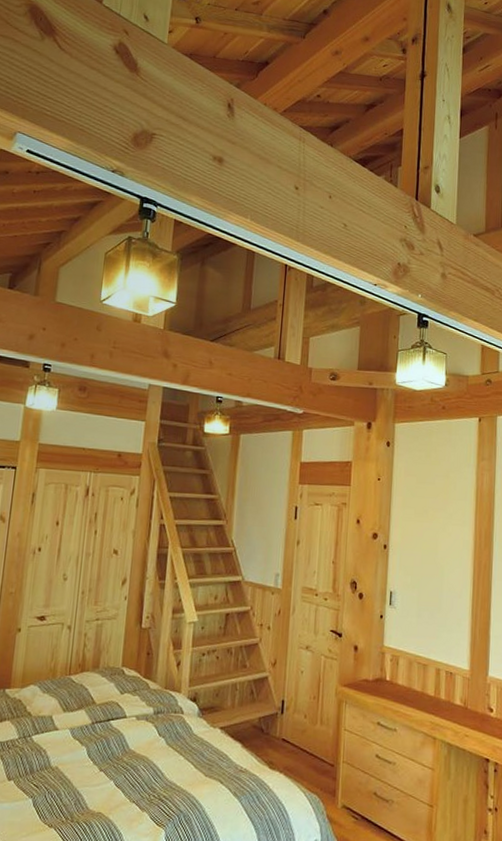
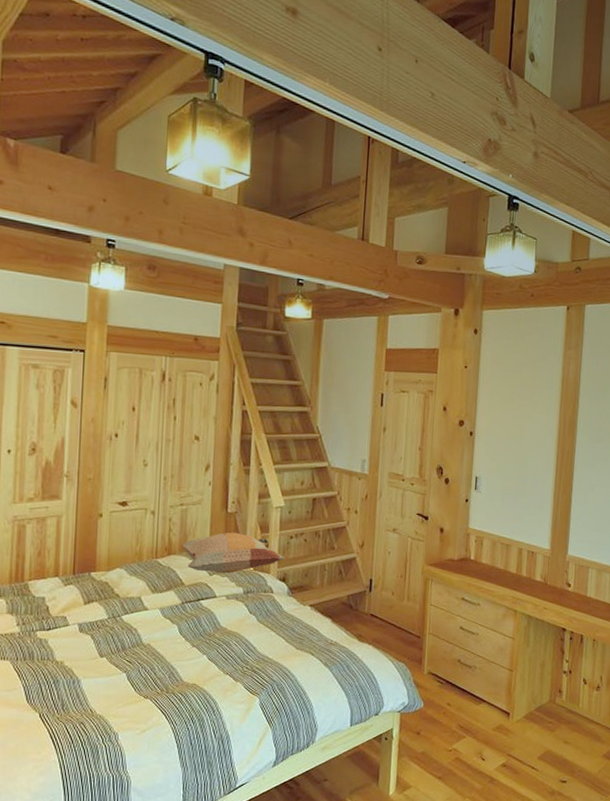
decorative pillow: none [94,648,196,692] -> present [180,532,285,574]

